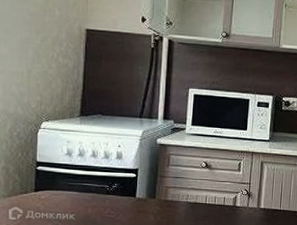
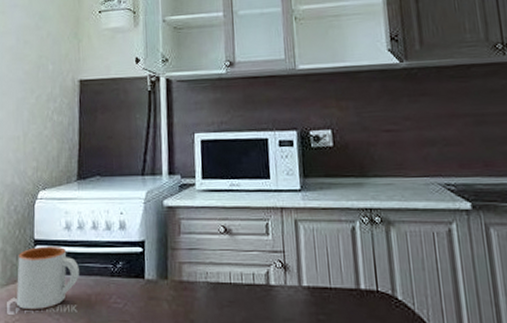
mug: none [19,167,78,217] -> present [17,246,79,310]

